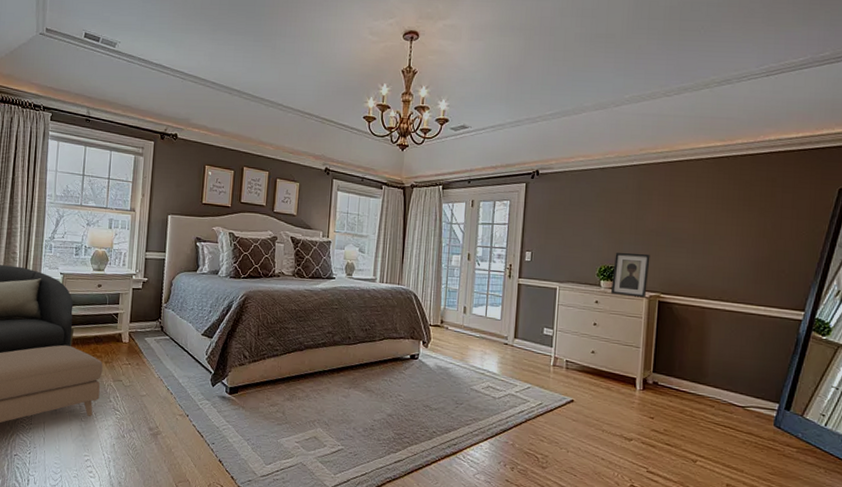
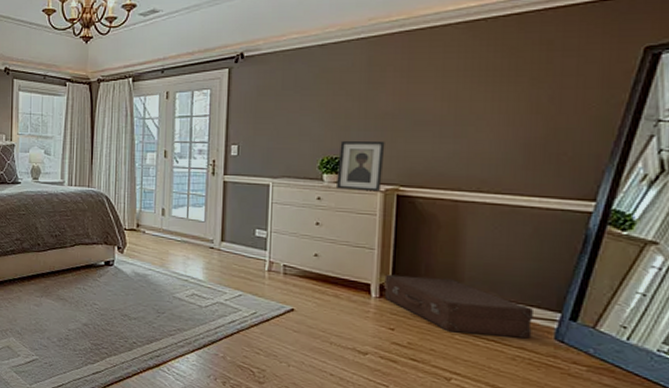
suitcase: none [646,370,759,426] -> present [384,274,533,339]

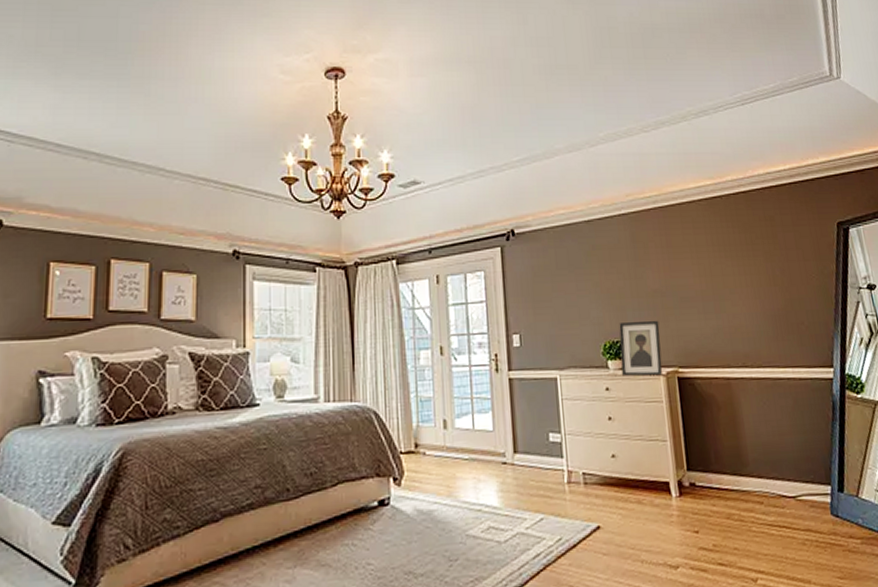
suitcase: present [384,274,533,339] -> none [680,463,814,525]

